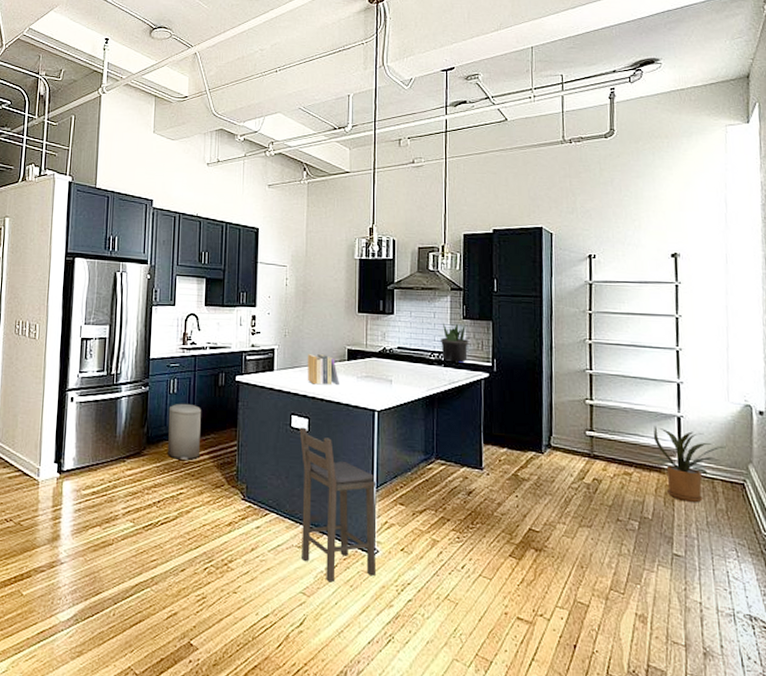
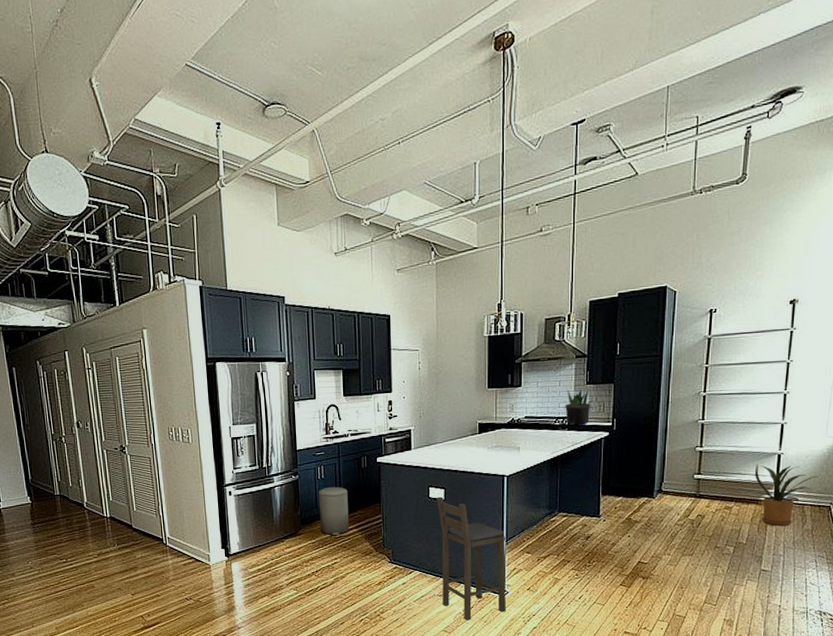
books: present [308,353,339,386] -> none [442,429,472,458]

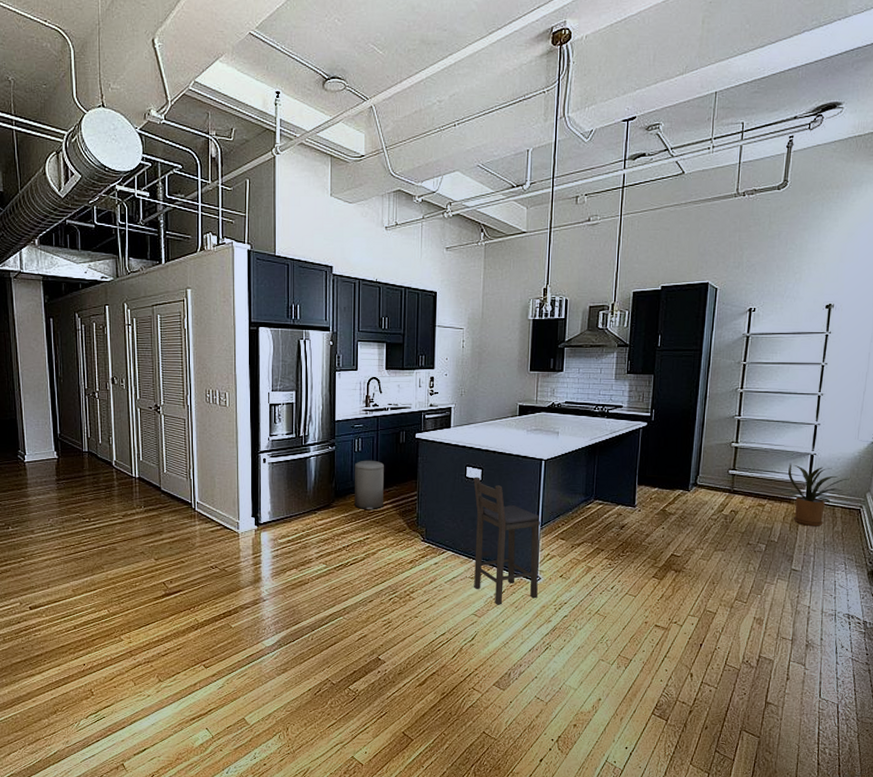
planter: present [565,388,591,426] -> none [605,377,631,414]

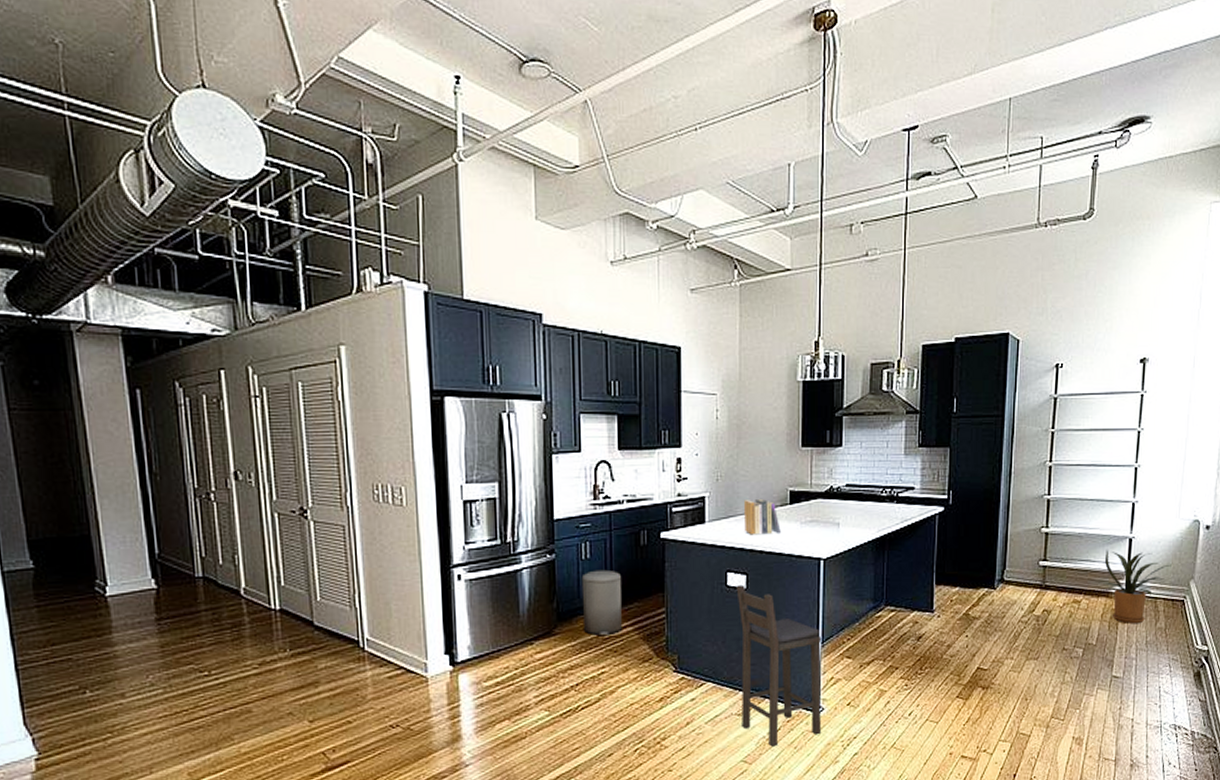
books: none [482,410,511,439] -> present [744,498,781,535]

